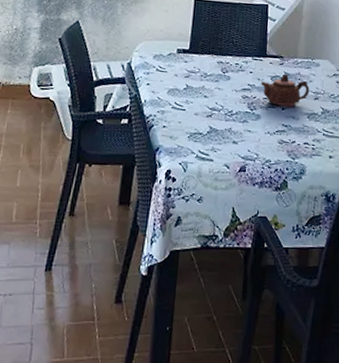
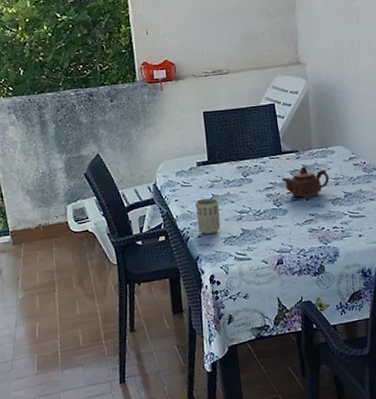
cup: none [164,87,192,127] -> present [195,198,221,235]

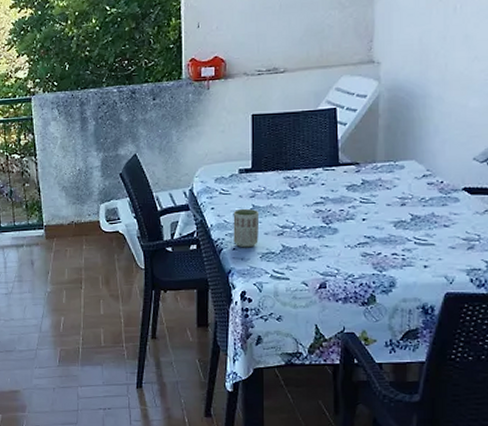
teapot: present [281,166,330,198] -> none [335,181,394,217]

